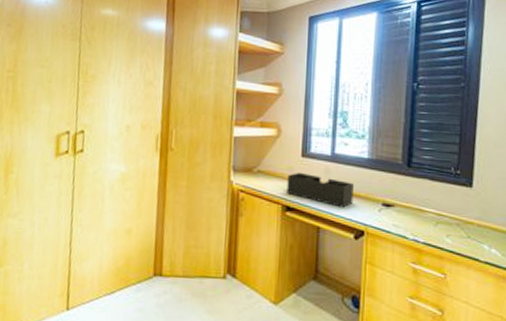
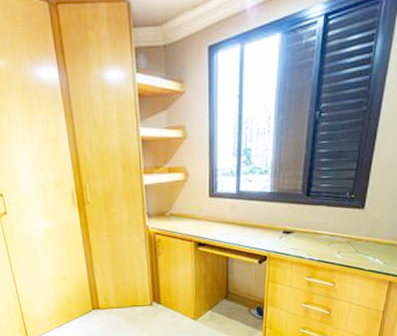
desk organizer: present [287,172,354,208] -> none [197,211,257,239]

